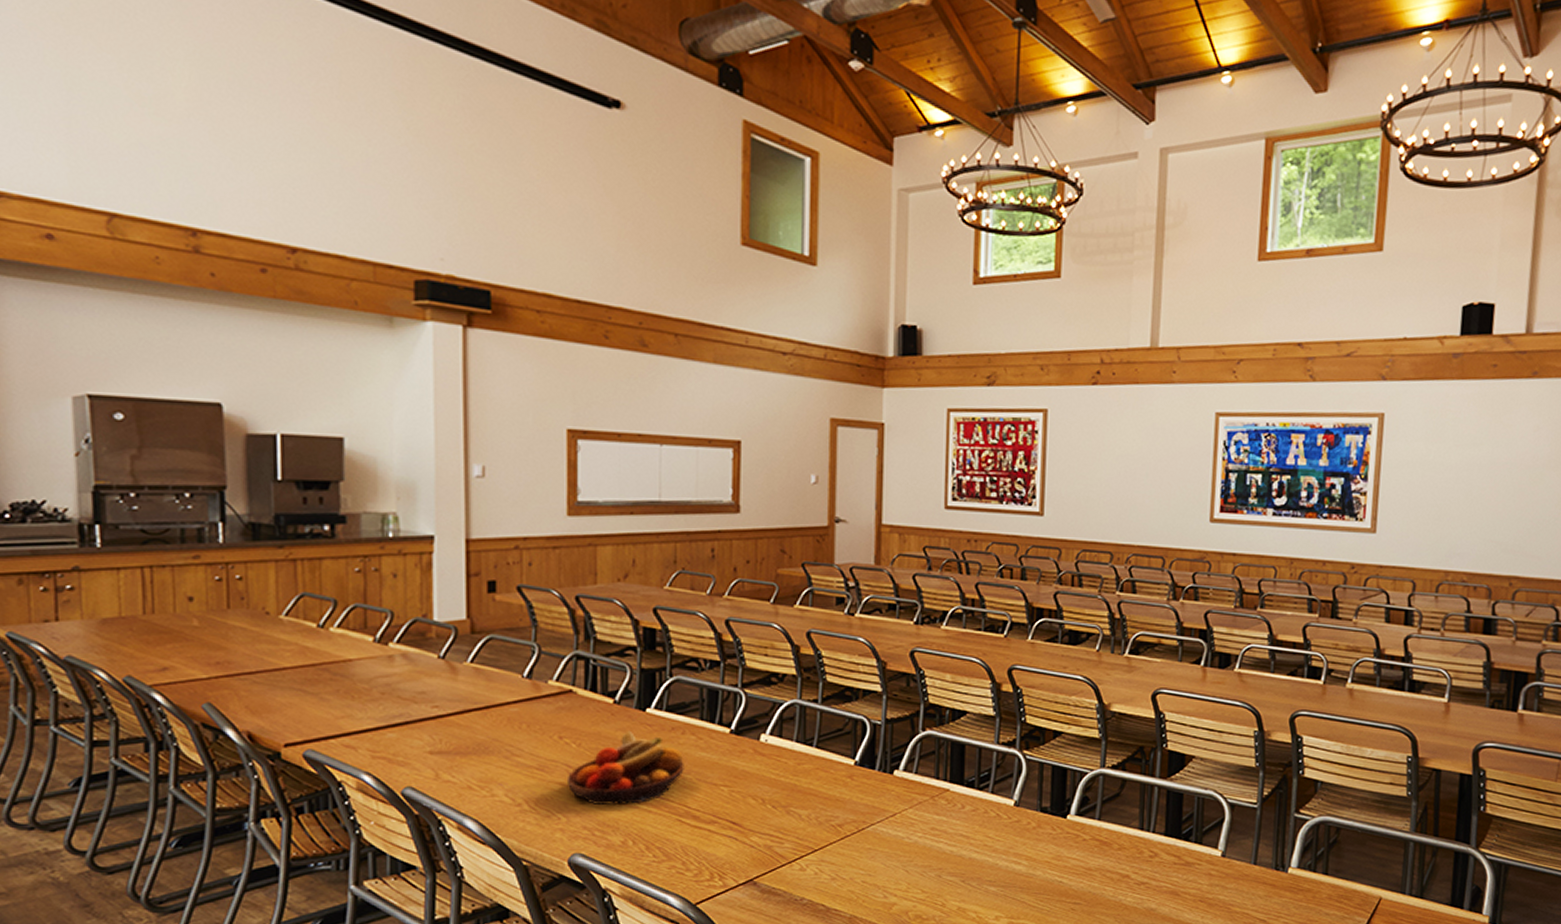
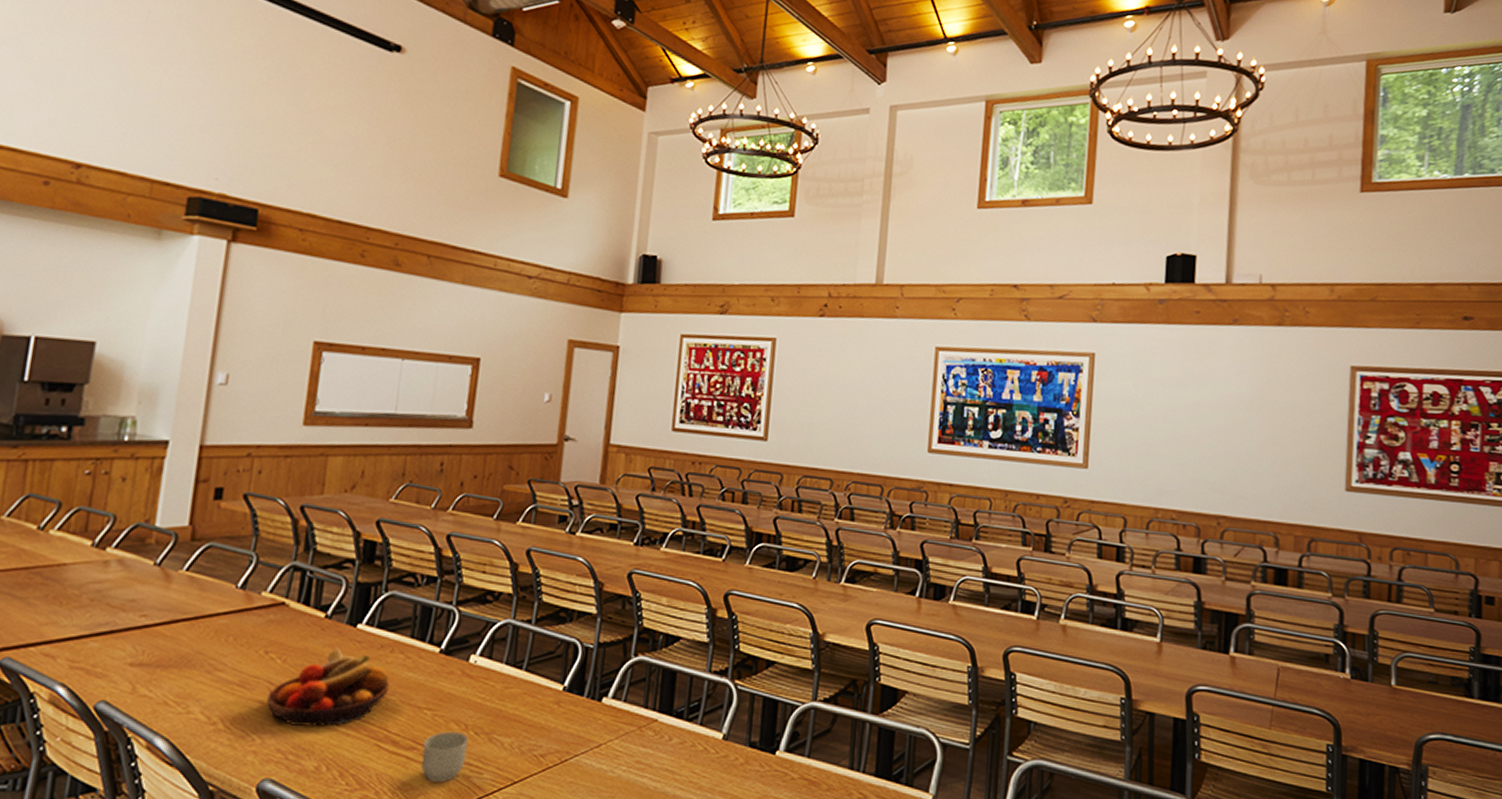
mug: none [723,805,766,853] -> present [421,731,468,783]

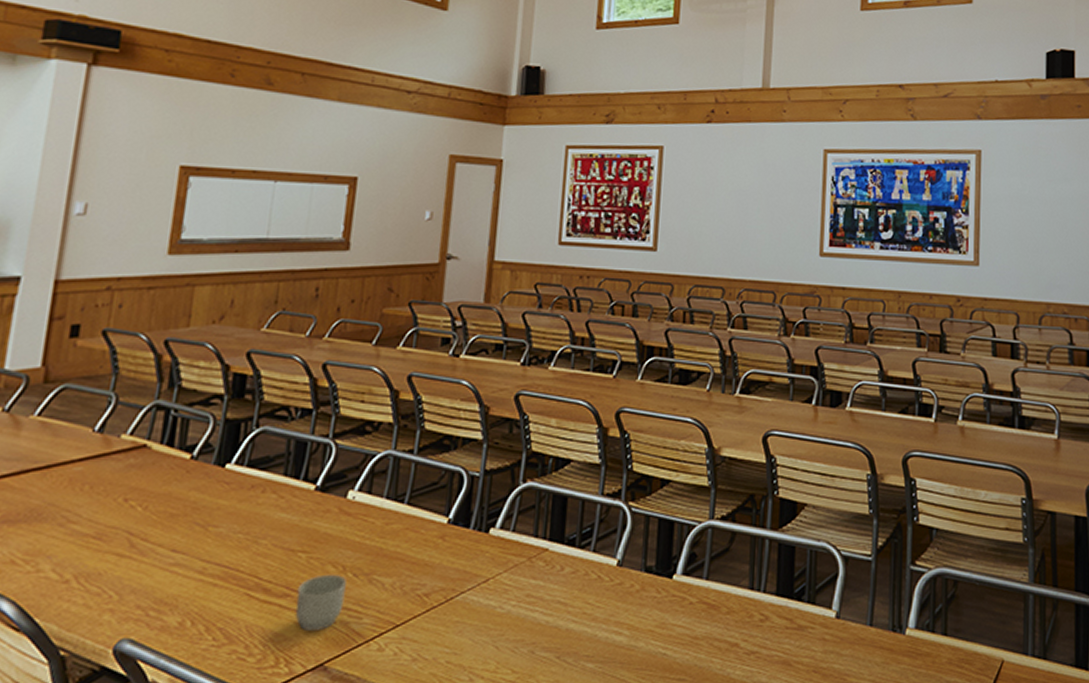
fruit bowl: present [266,647,390,726] -> none [125,489,261,578]

